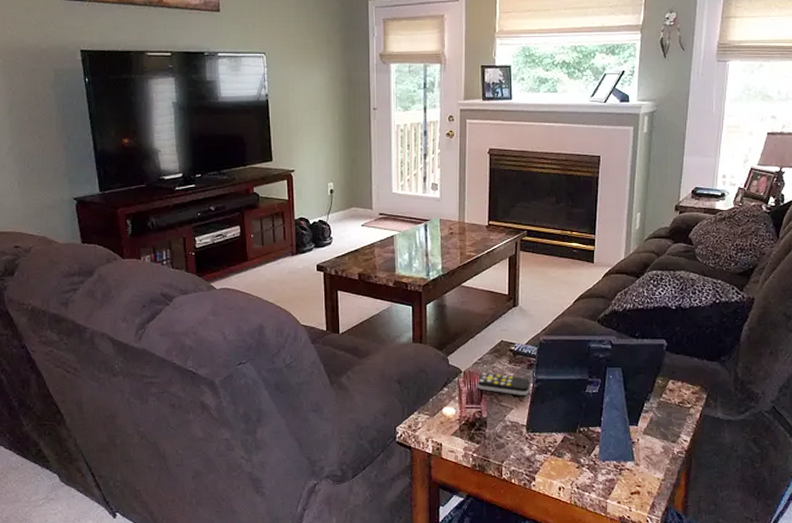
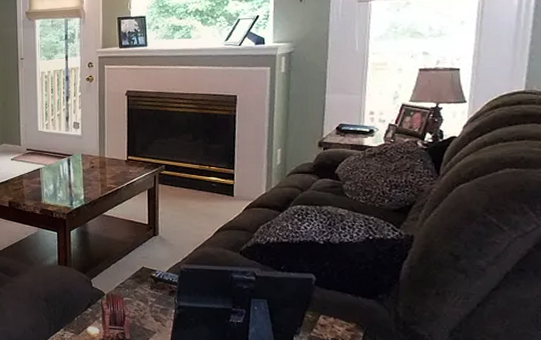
remote control: present [477,372,530,395] -> none [119,296,172,321]

